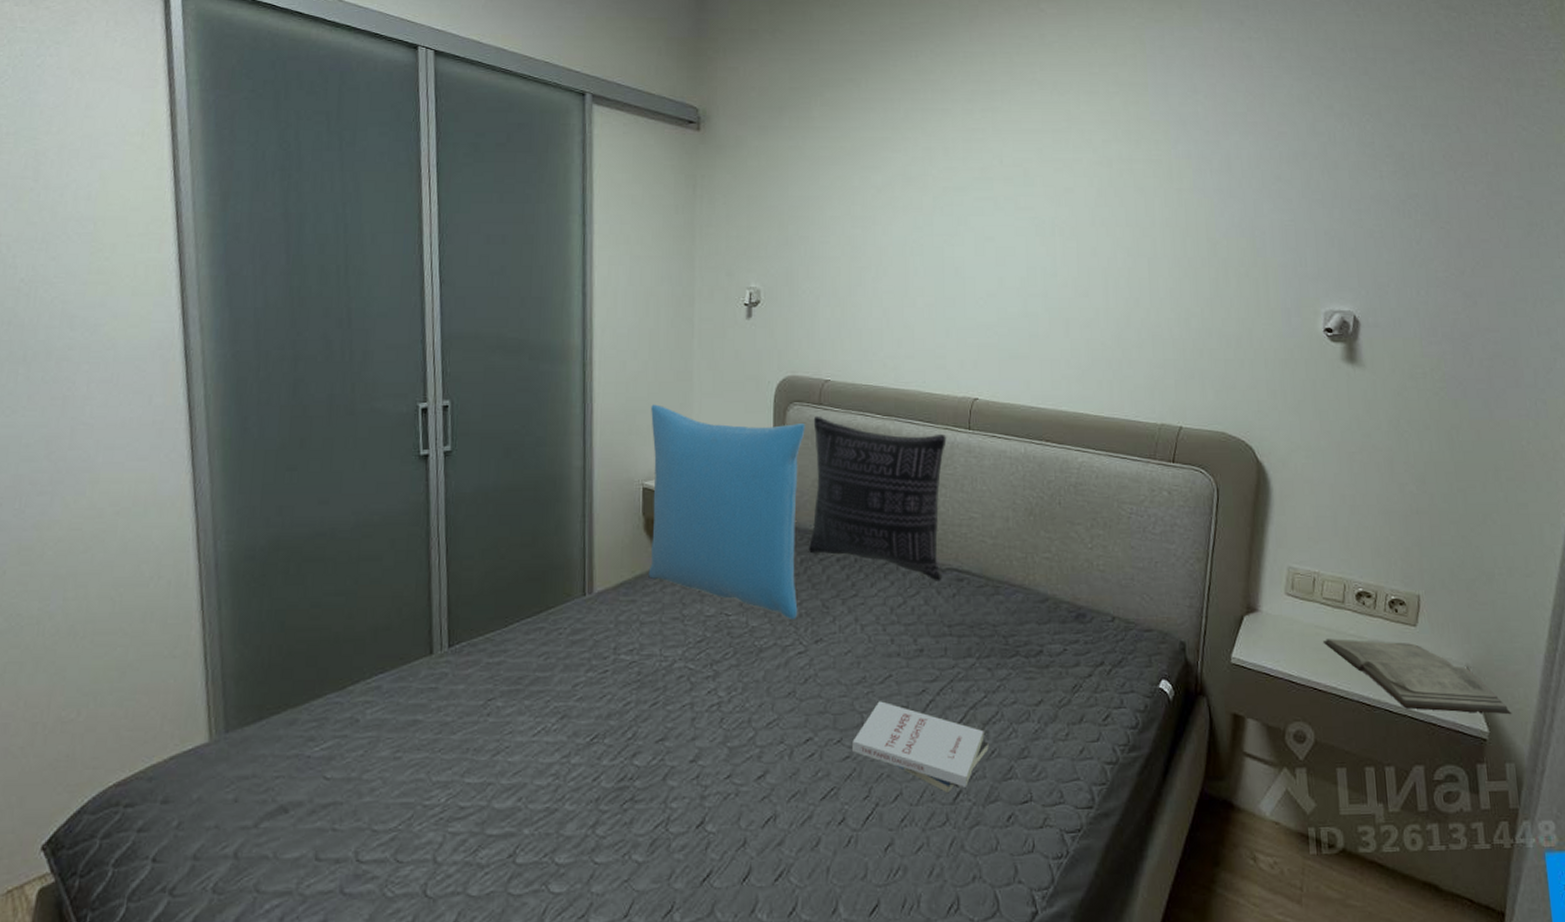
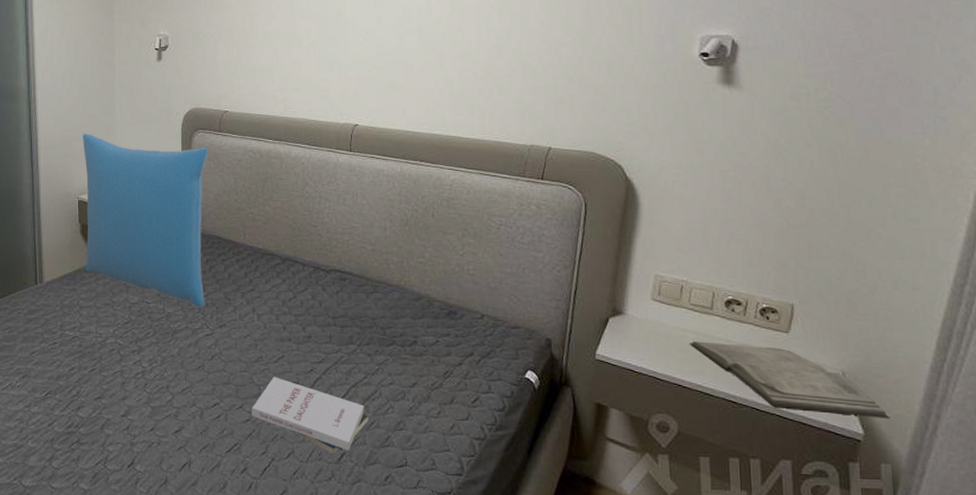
pillow: present [809,415,947,581] -> none [213,141,330,280]

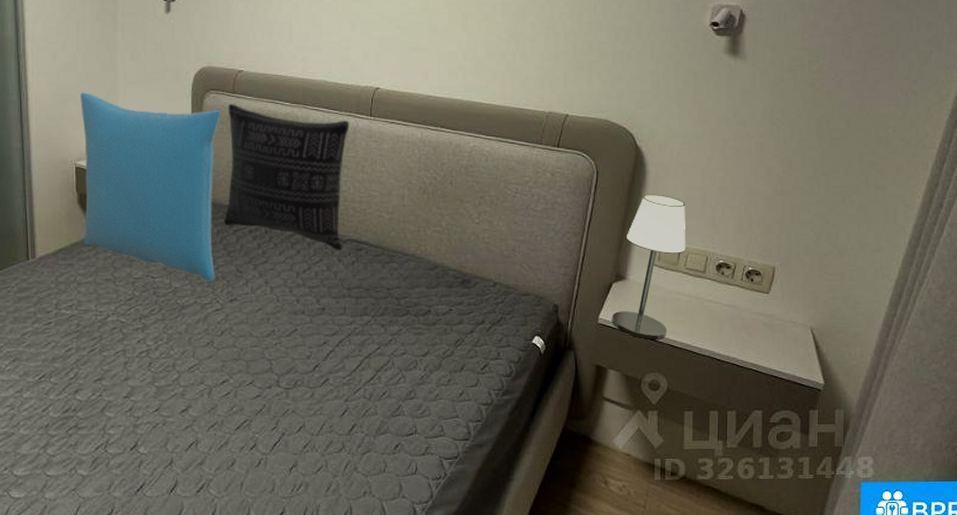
pillow: none [213,141,330,280] -> present [224,103,350,251]
books: present [251,377,369,455] -> none [261,351,380,427]
table lamp: none [610,226,689,378] -> present [611,194,686,340]
diary: present [690,341,891,420] -> none [683,303,847,370]

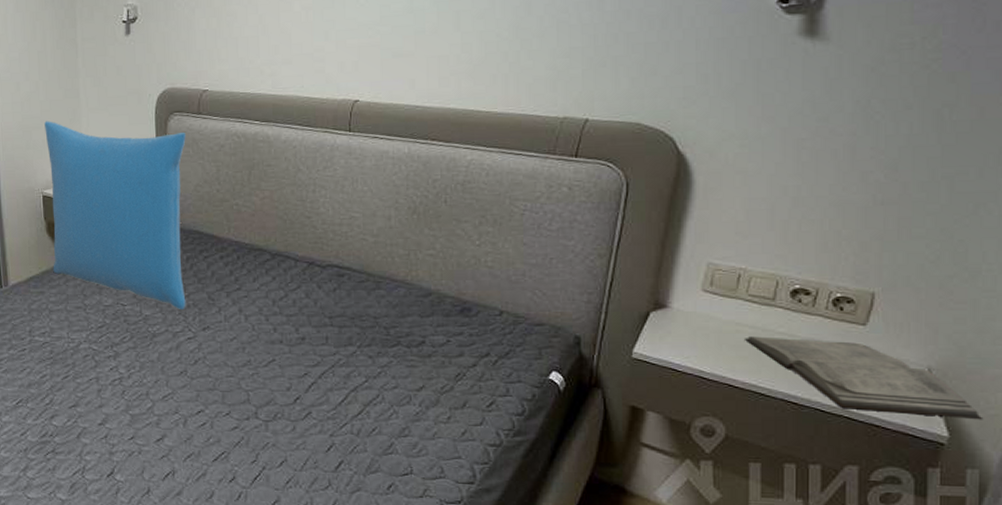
pillow: present [224,103,350,251] -> none [193,124,326,277]
table lamp: present [611,194,686,340] -> none [649,207,748,378]
diary: none [683,303,847,370] -> present [745,336,984,420]

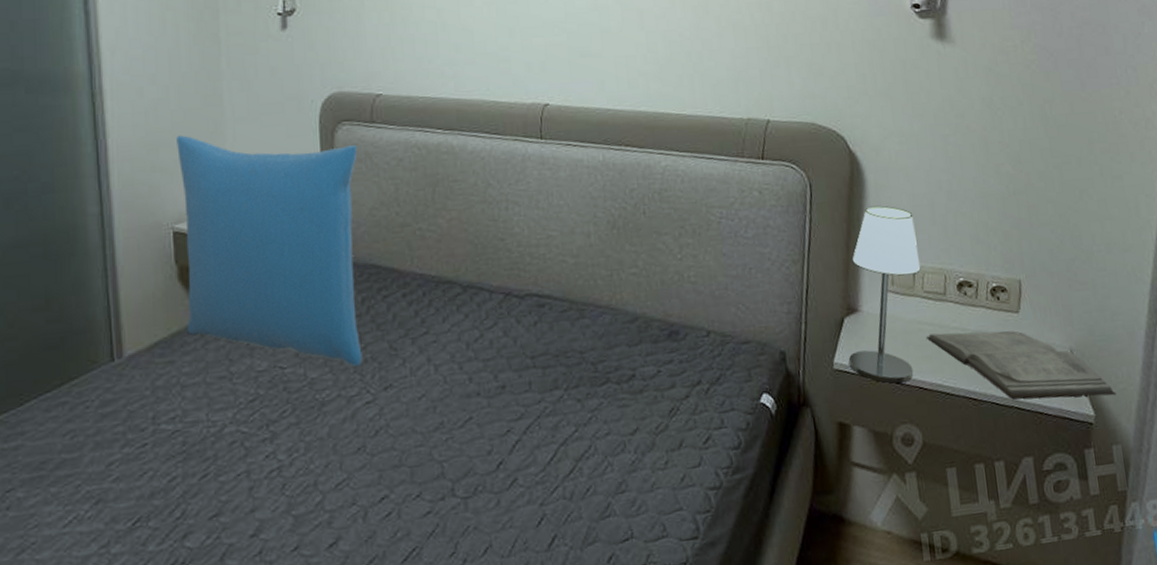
table lamp: none [649,207,748,378] -> present [848,205,921,384]

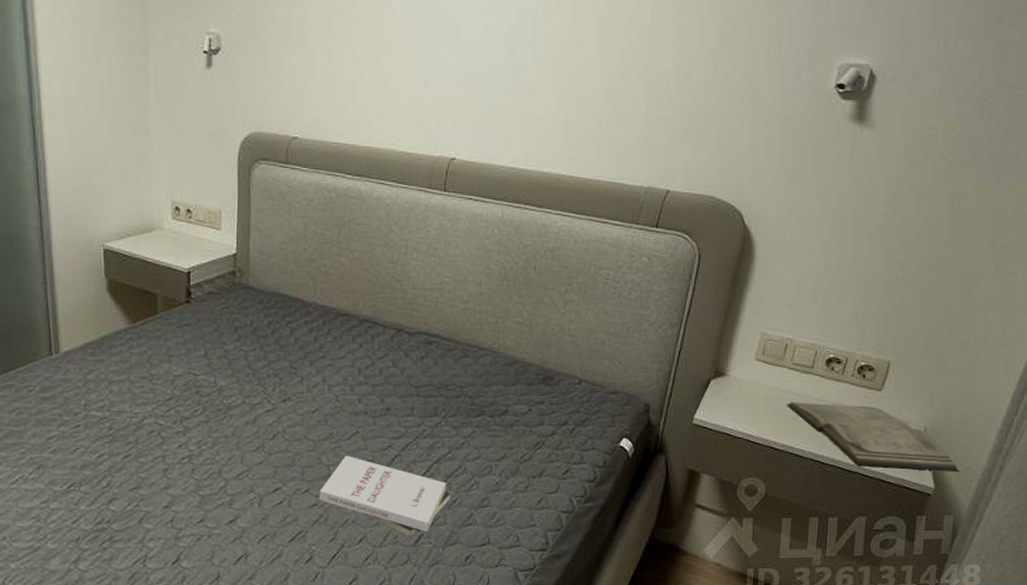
pillow: present [176,135,363,367] -> none [108,162,271,381]
books: none [432,447,583,540] -> present [318,455,451,537]
table lamp: present [848,205,921,384] -> none [708,280,796,441]

